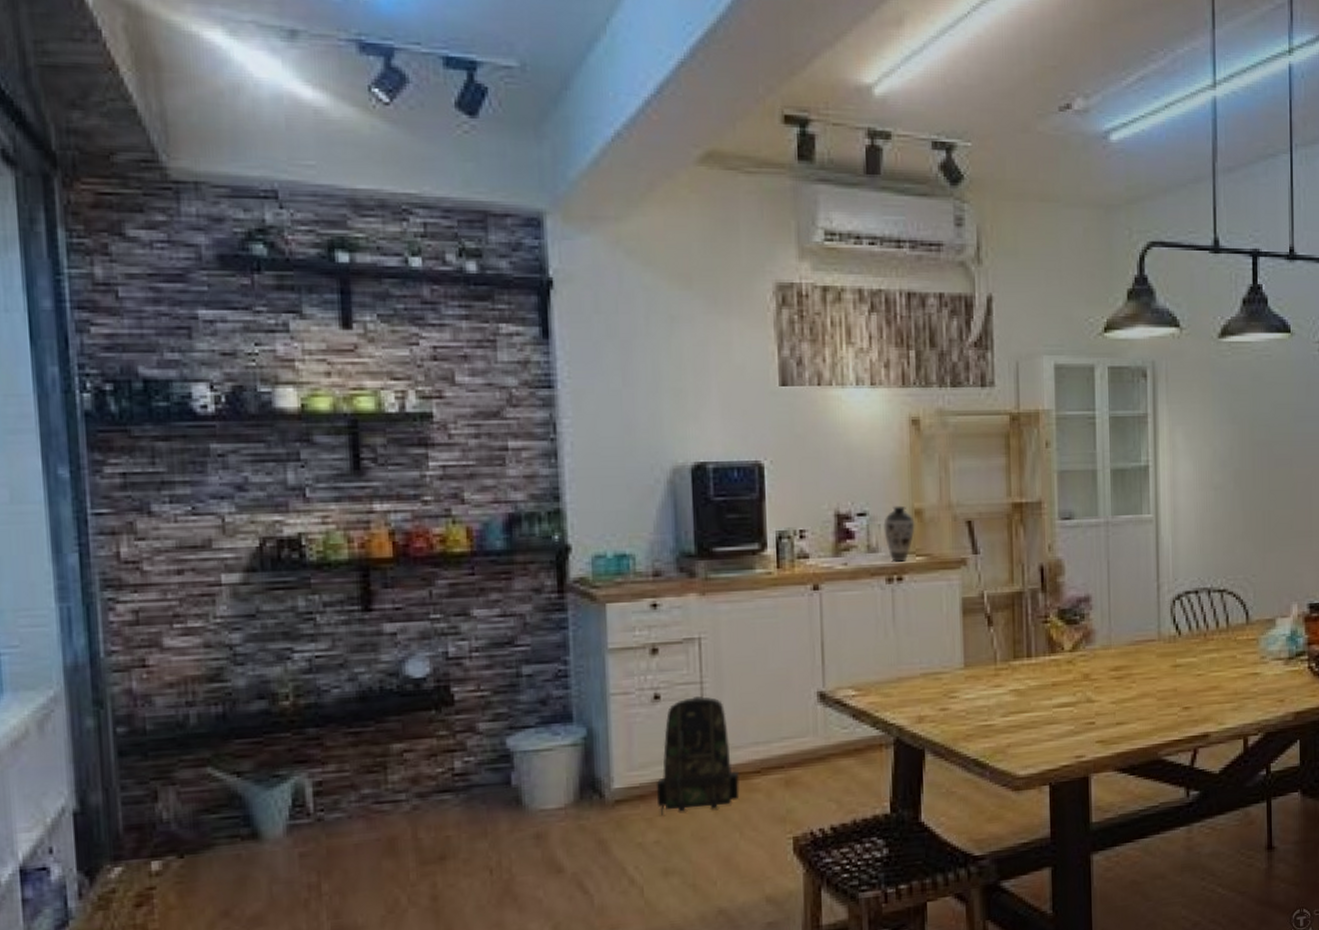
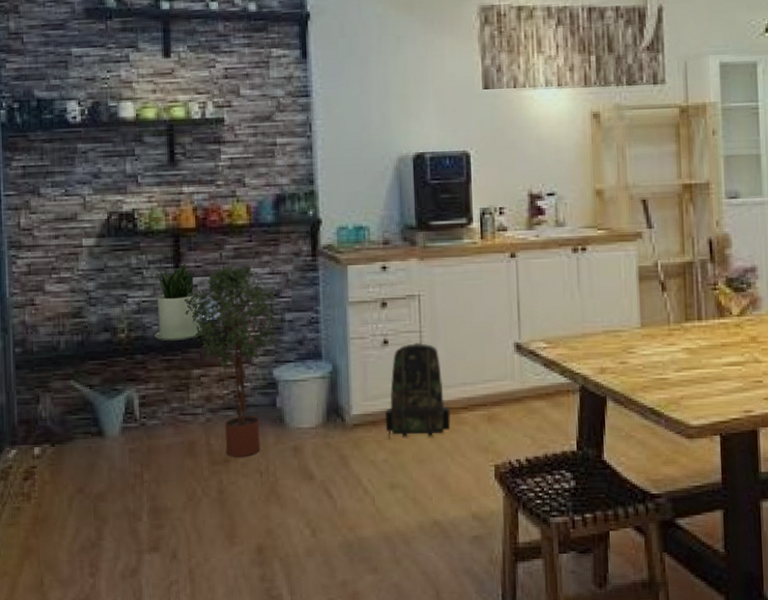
planter: none [333,604,408,709] -> present [154,263,205,342]
potted tree: none [377,606,521,853] -> present [183,265,284,458]
decorative vase: present [883,505,915,562] -> none [569,187,597,235]

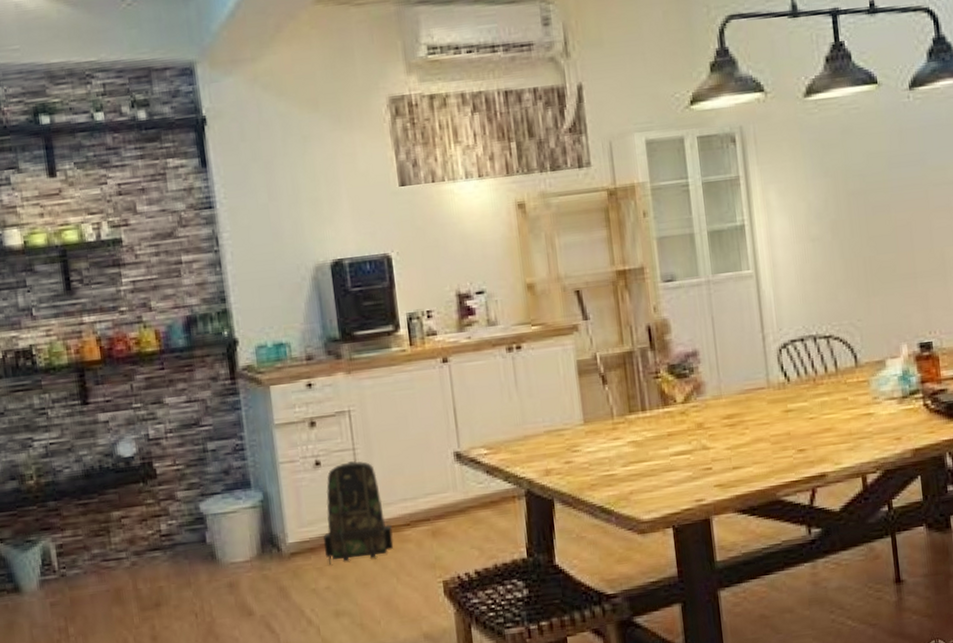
planter: present [154,263,205,342] -> none [60,398,121,485]
potted tree: present [183,265,284,458] -> none [95,395,207,600]

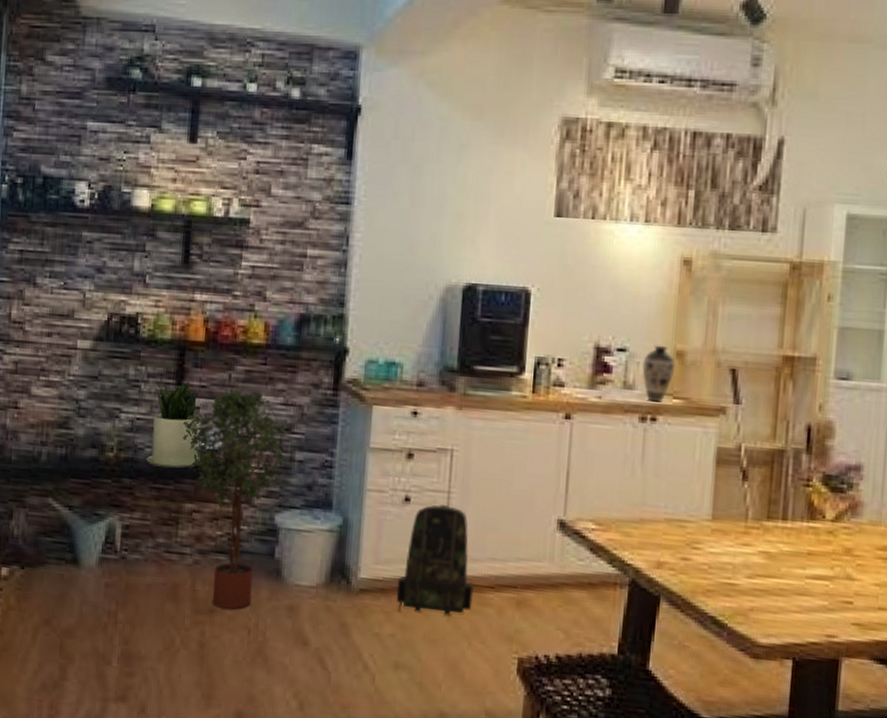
planter: none [60,398,121,485] -> present [146,380,202,469]
potted tree: none [95,395,207,600] -> present [182,390,294,610]
decorative vase: none [500,282,529,333] -> present [642,345,676,402]

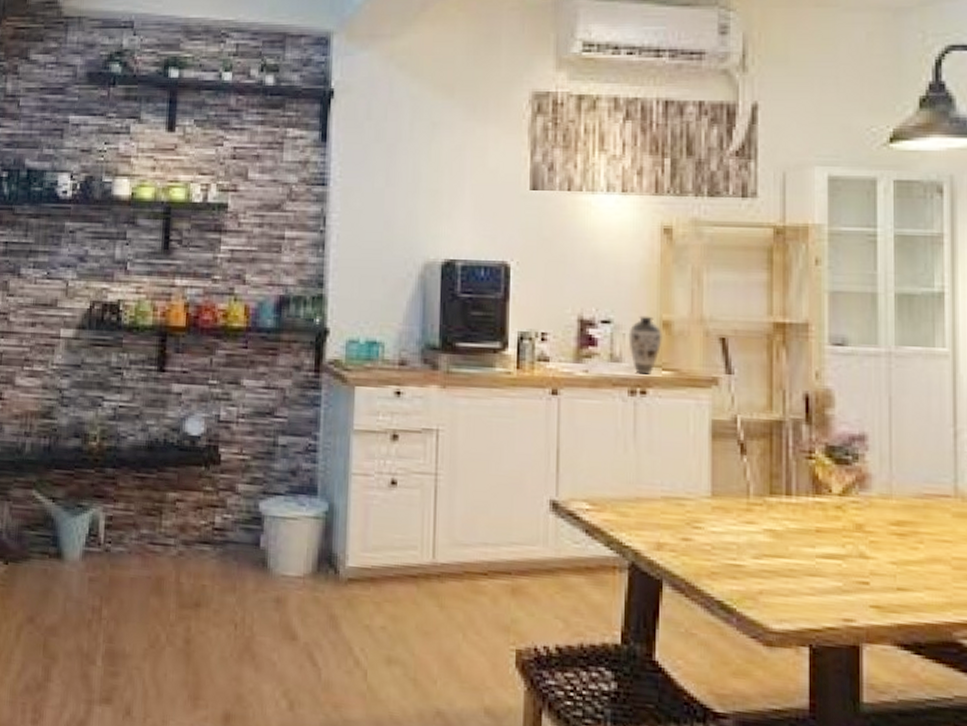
planter: present [146,380,202,469] -> none [129,366,185,457]
potted tree: present [182,390,294,610] -> none [165,374,277,604]
backpack: present [396,504,474,615] -> none [386,486,466,605]

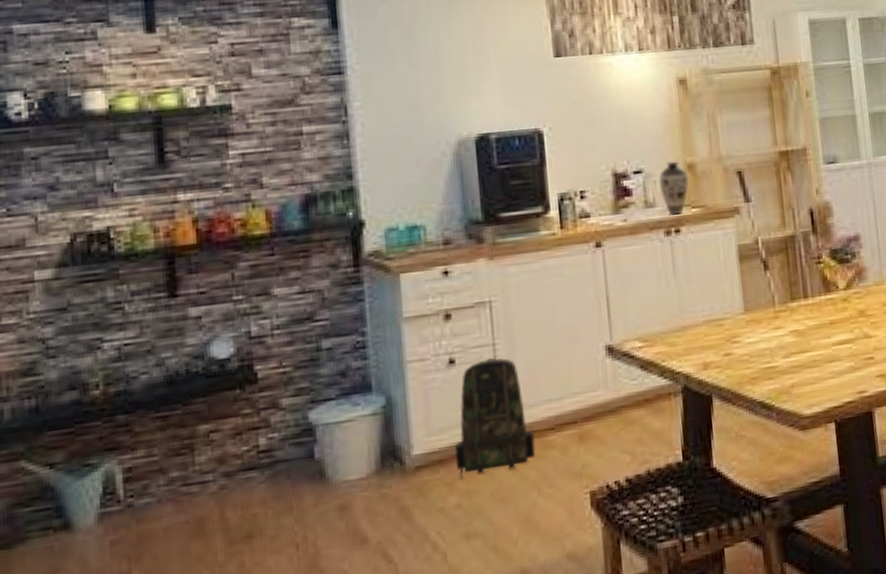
backpack: none [386,486,466,605] -> present [454,357,536,478]

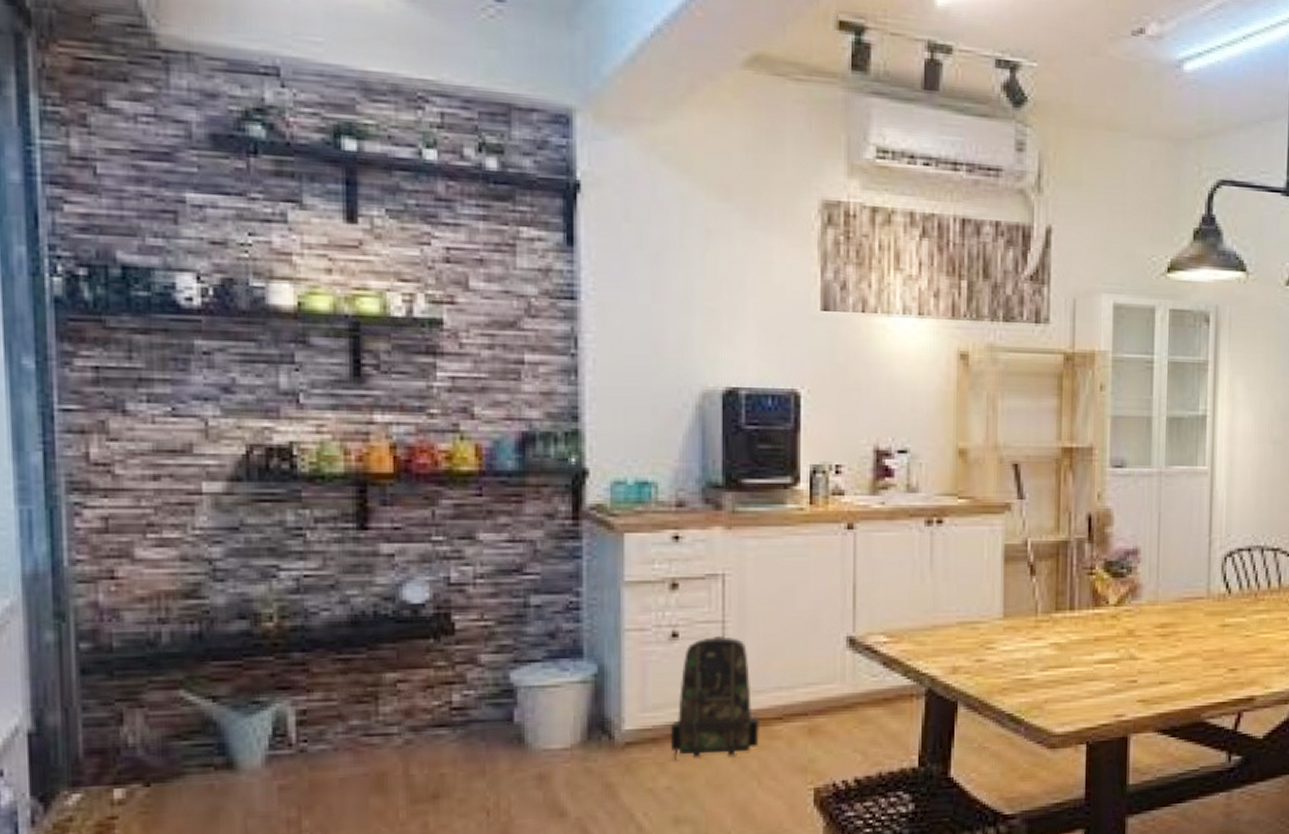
decorative vase: present [658,161,689,215] -> none [925,444,958,504]

